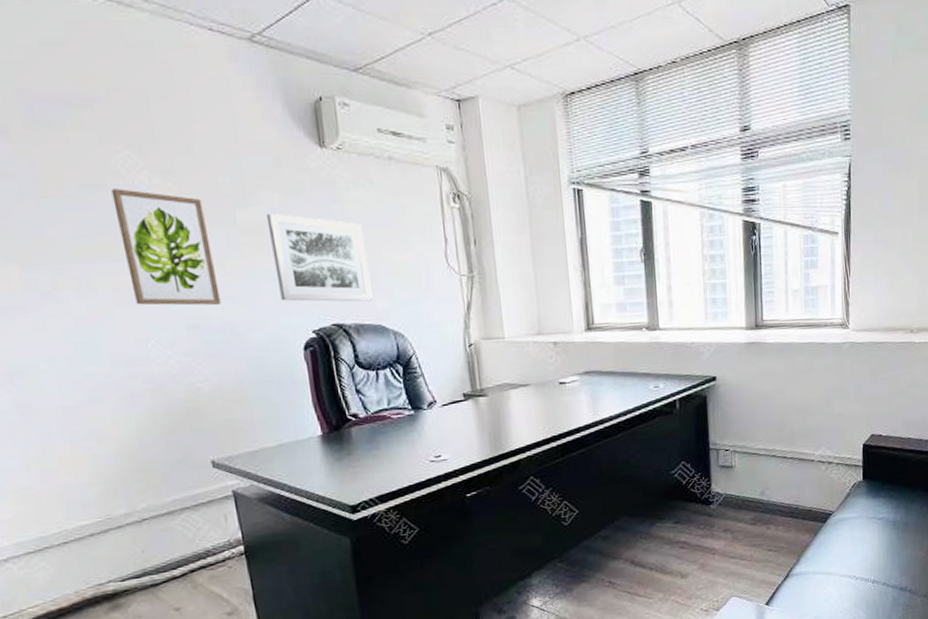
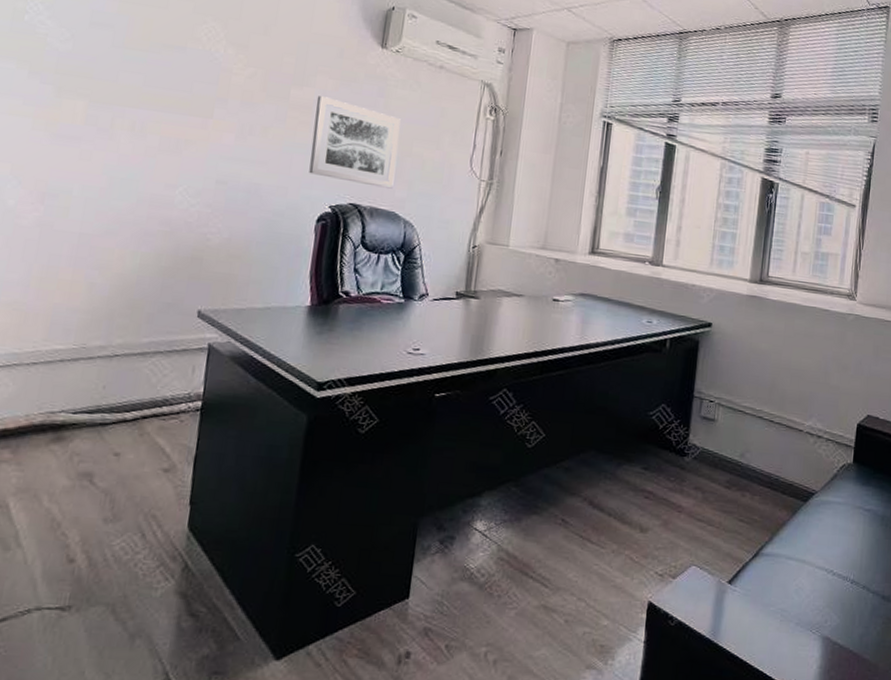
wall art: present [111,188,221,306] -> none [178,52,265,167]

